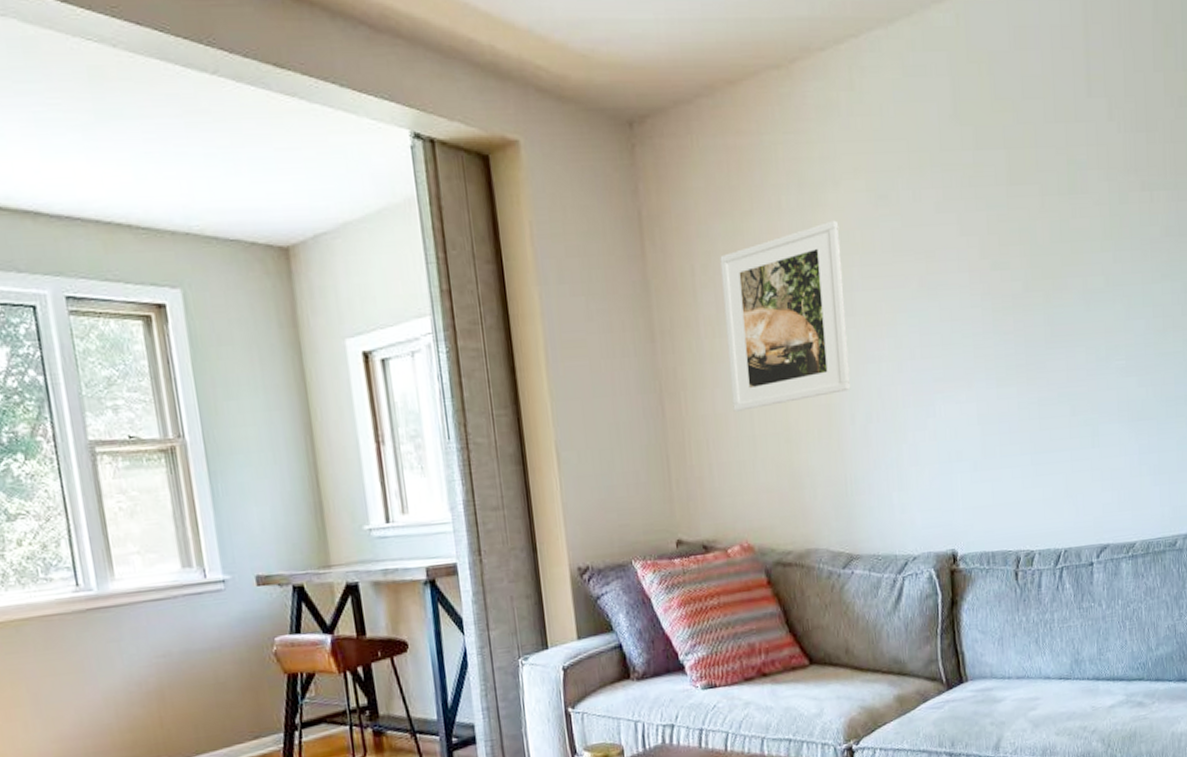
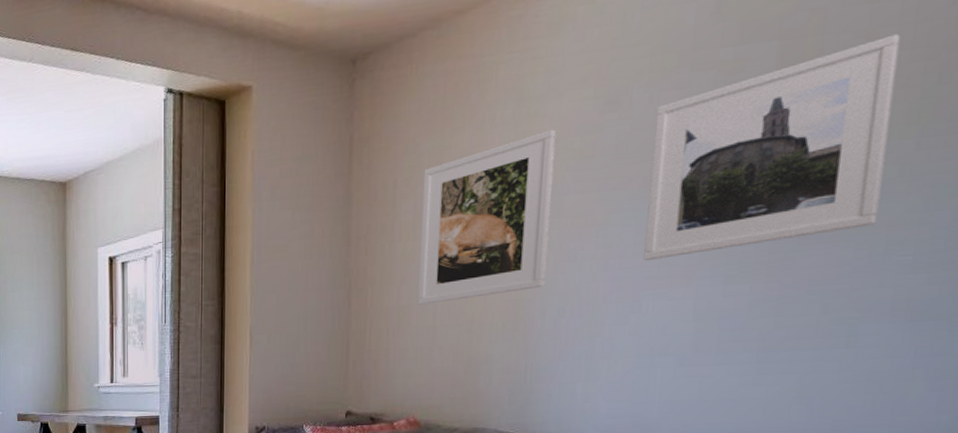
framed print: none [920,154,1097,363] -> present [643,34,901,261]

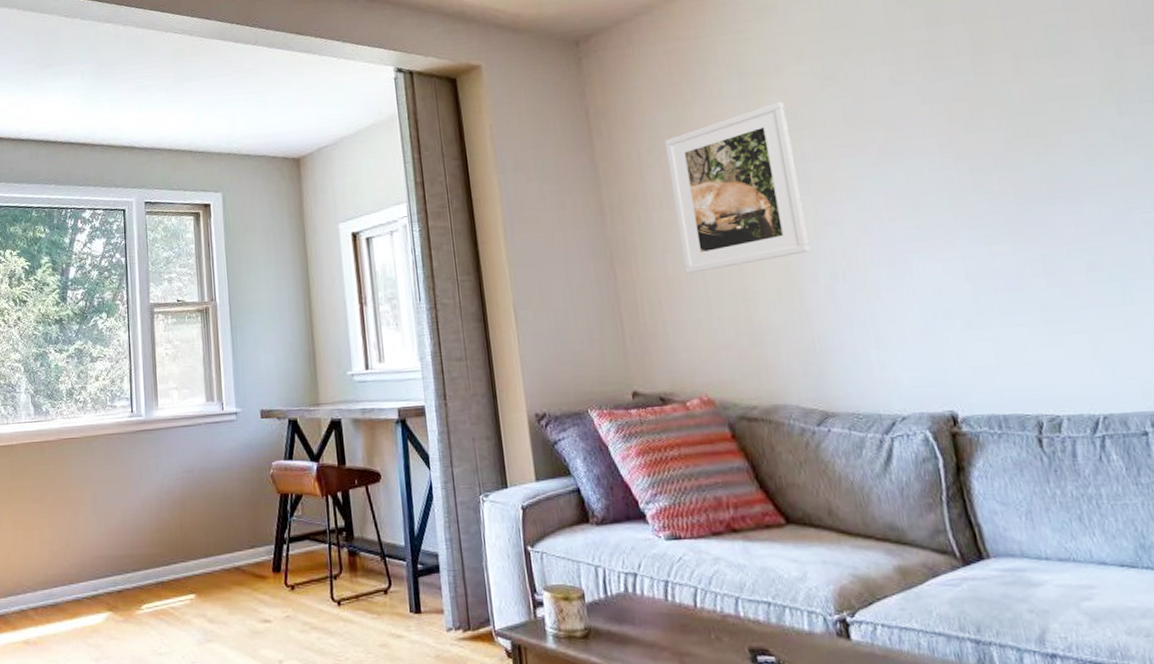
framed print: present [643,34,901,261] -> none [872,18,1109,224]

